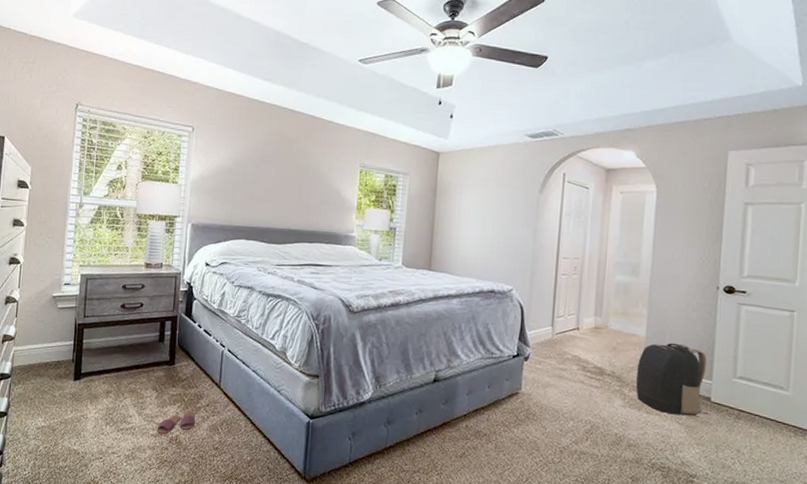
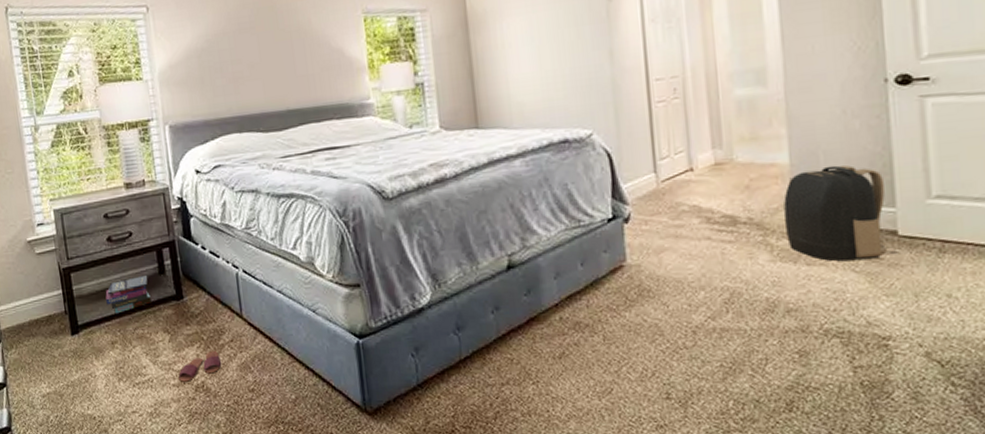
books: none [109,340,149,369] -> present [105,274,151,314]

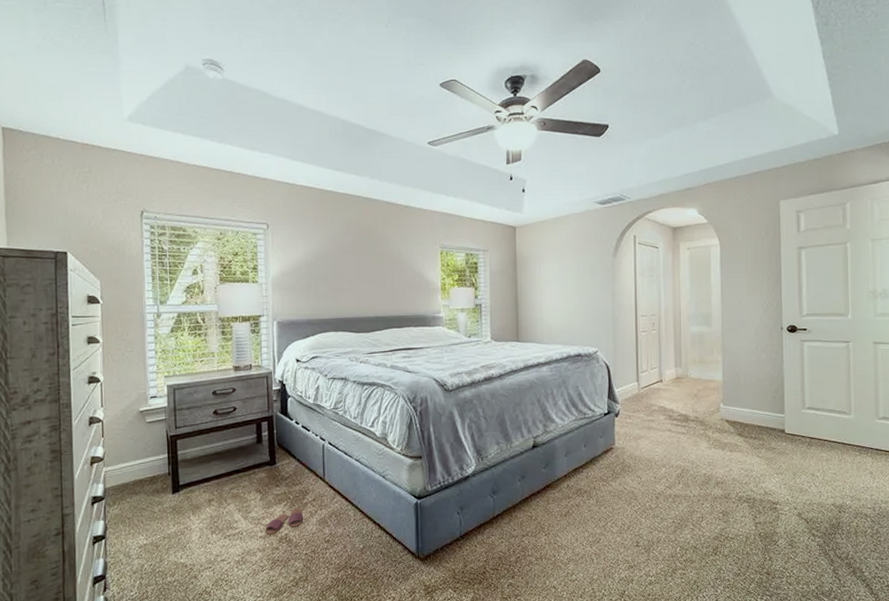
books: present [105,274,151,314] -> none [207,443,248,476]
backpack: present [783,165,900,261] -> none [718,383,786,449]

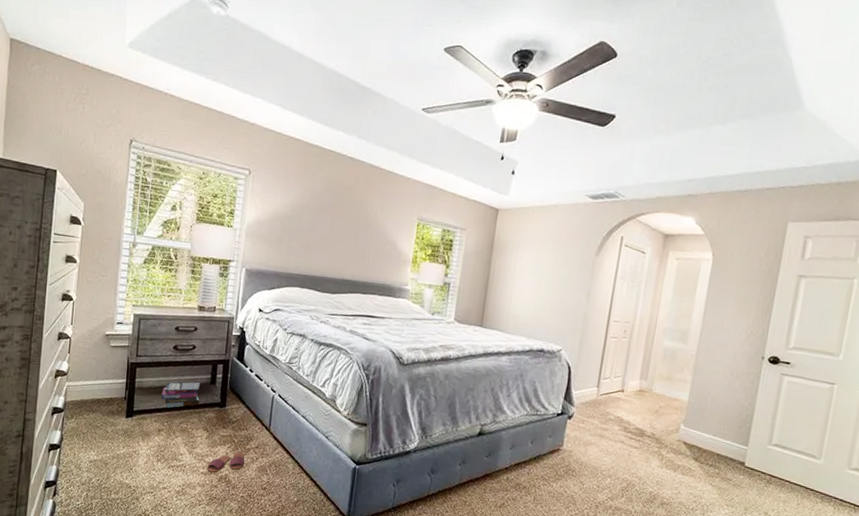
books: none [207,443,248,476] -> present [161,382,201,408]

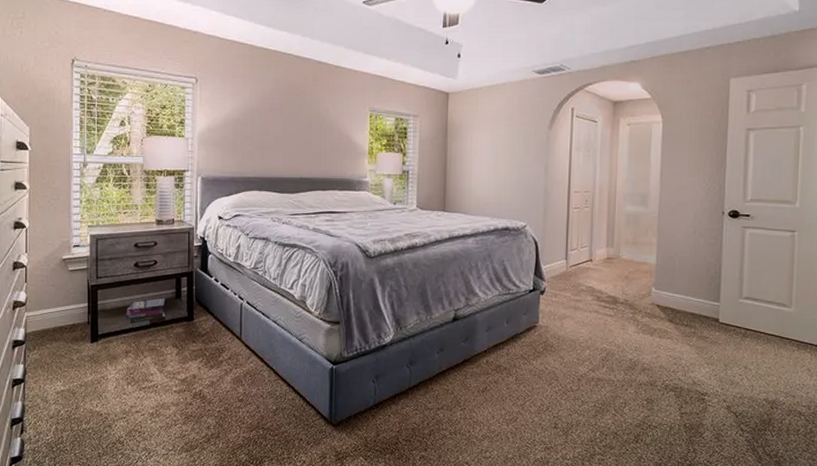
slippers: present [207,452,244,473] -> none [180,366,218,389]

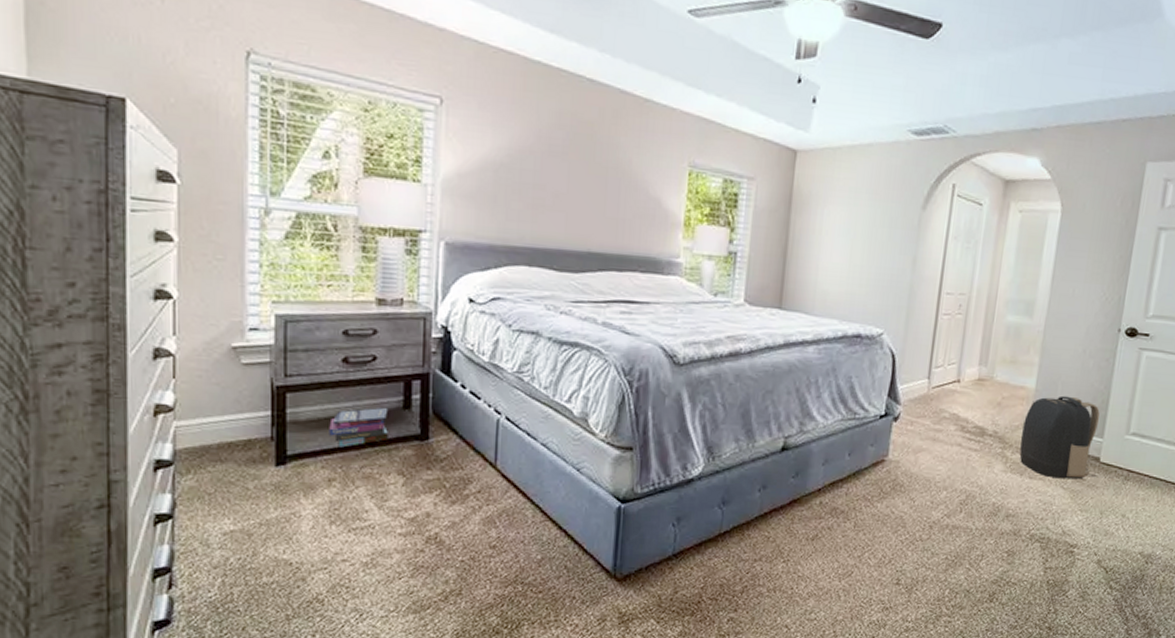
backpack: none [648,268,719,337] -> present [1019,395,1100,479]

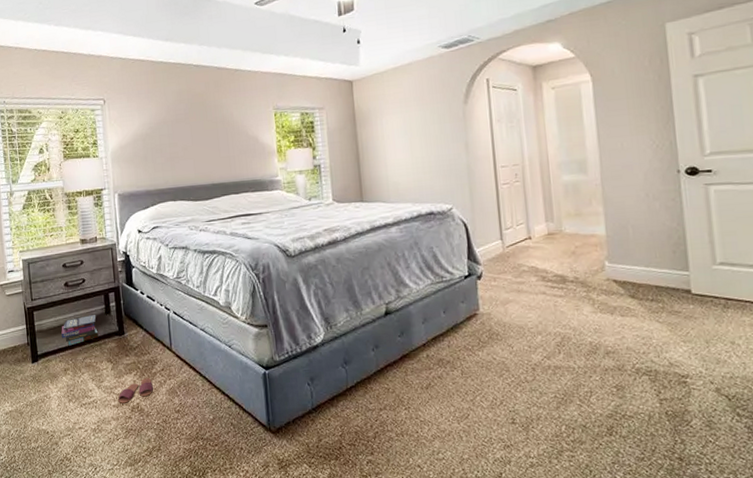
slippers: none [408,501,462,532] -> present [118,378,153,403]
backpack: present [1019,395,1100,479] -> none [602,237,694,313]

